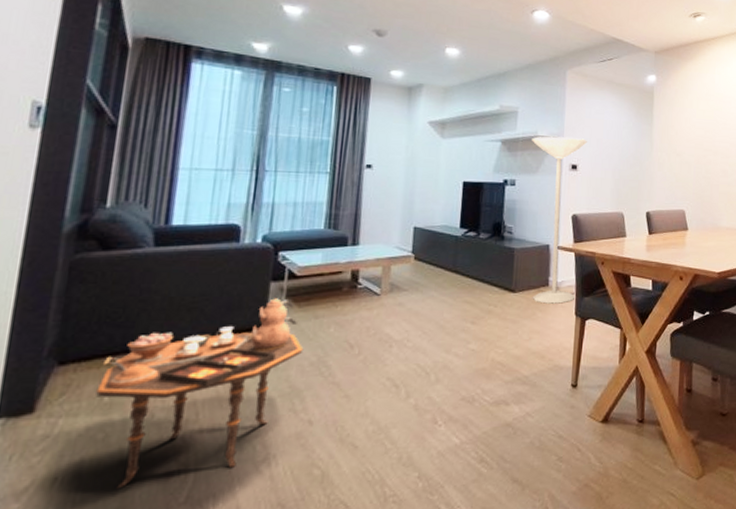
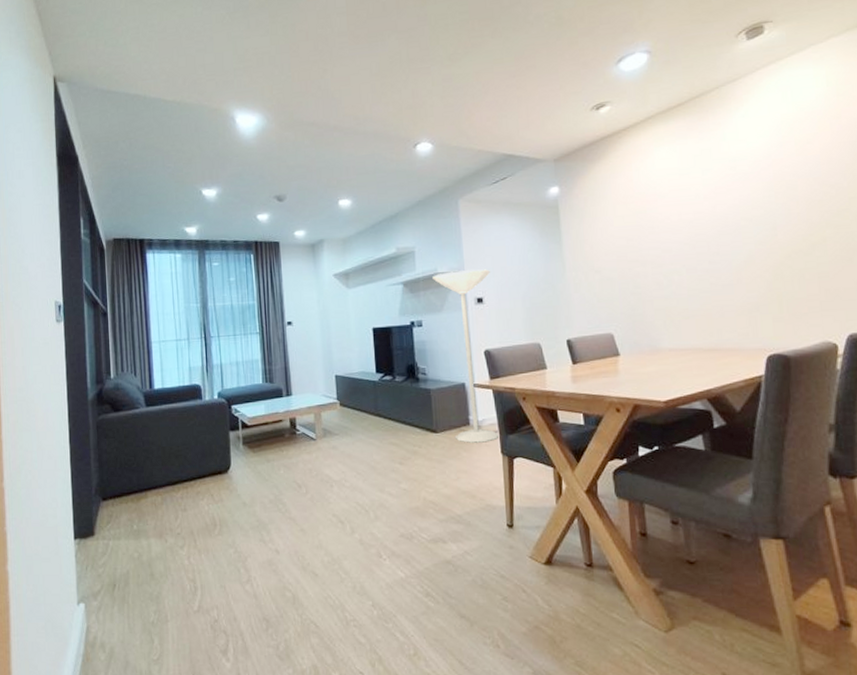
side table: present [96,298,304,488] -> none [128,445,263,595]

